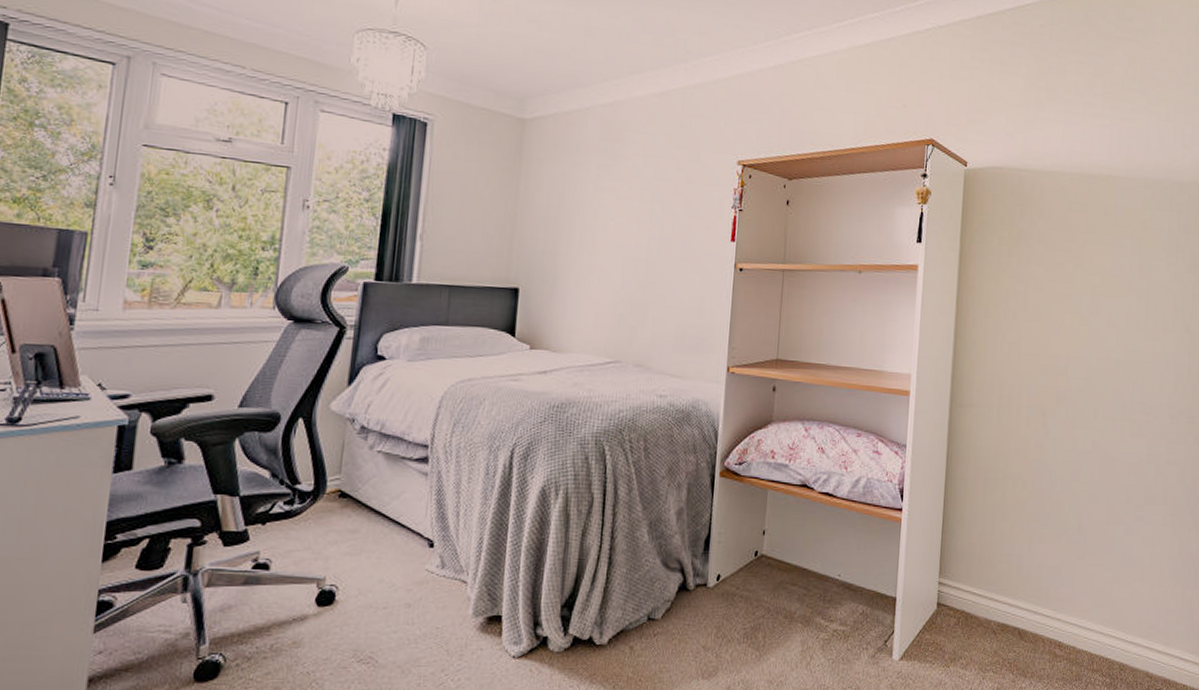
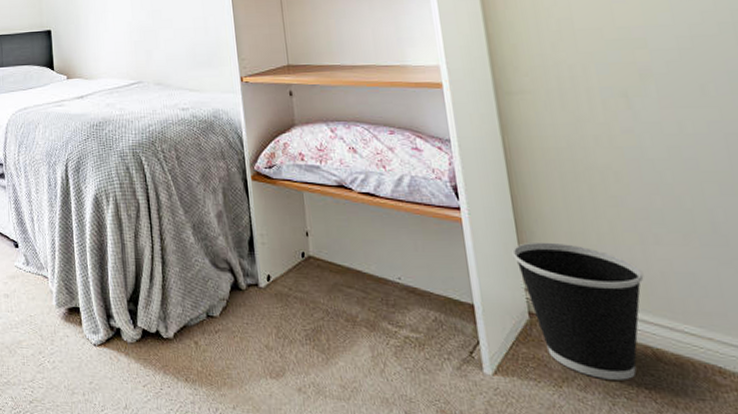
wastebasket: none [935,540,1026,657] -> present [512,242,644,380]

